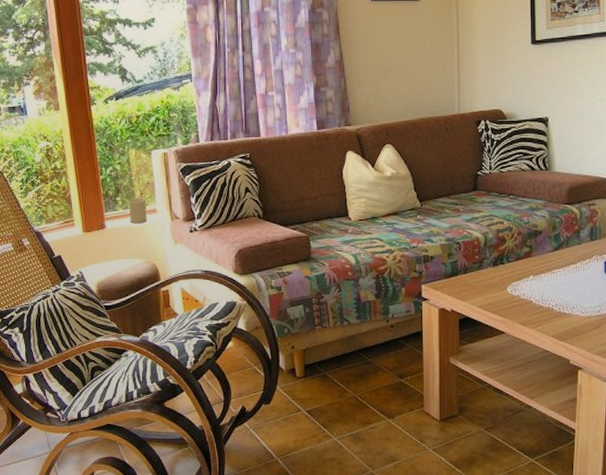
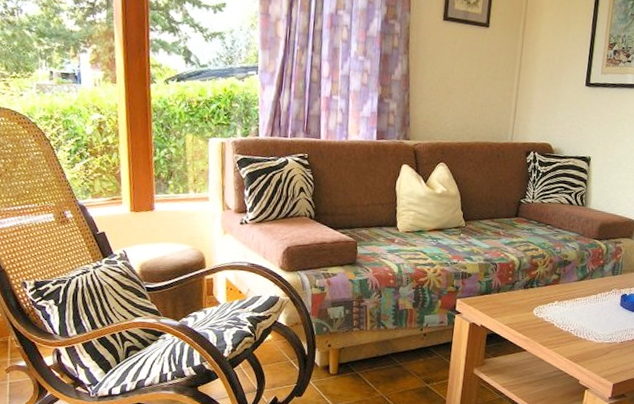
candle: present [128,197,147,224] -> none [180,183,199,210]

